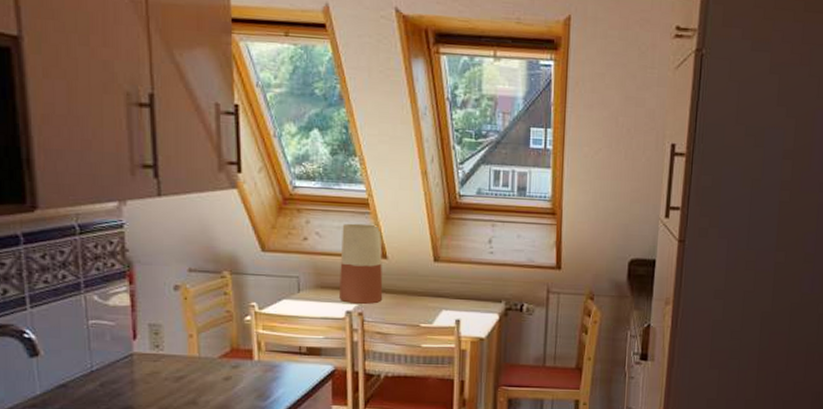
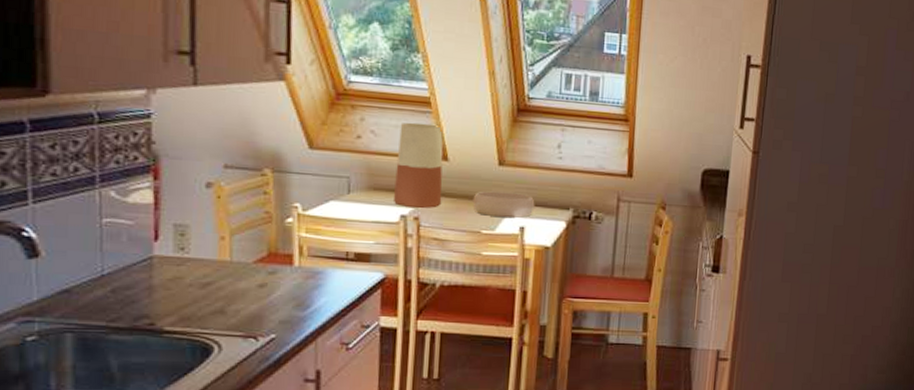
bowl: none [411,286,469,312] -> present [472,191,535,218]

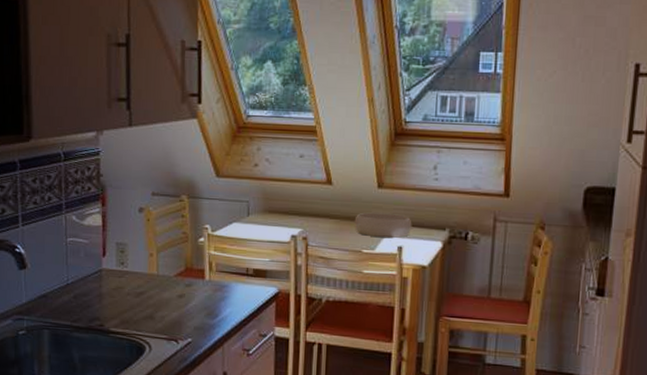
vase: present [394,122,443,208] -> none [286,150,328,229]

